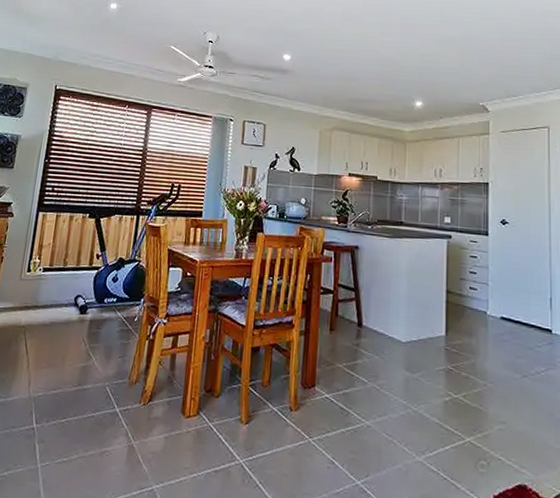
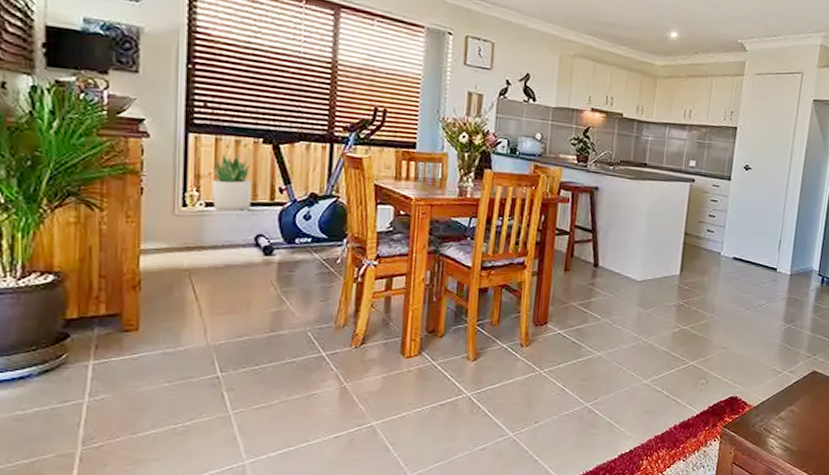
planter: none [48,225,78,276] -> present [210,152,252,212]

